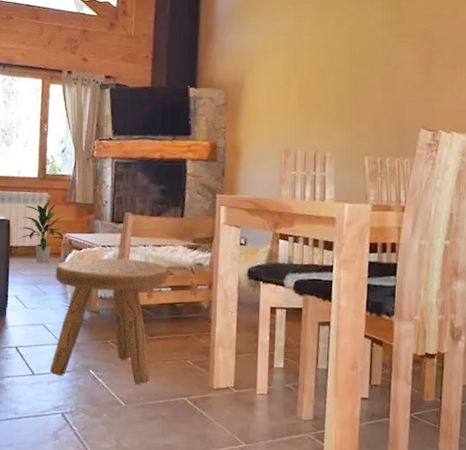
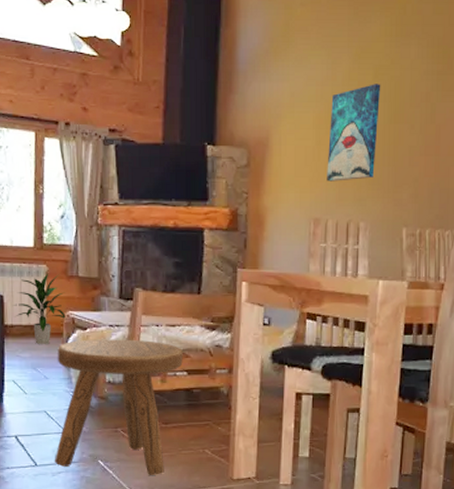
wall art: none [295,33,342,117] -> present [327,84,381,181]

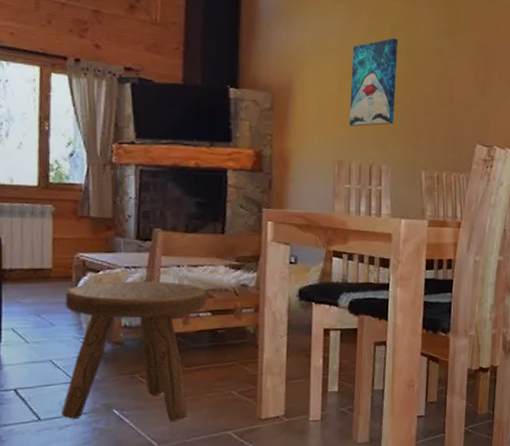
indoor plant: present [13,273,67,344] -> none [13,213,77,289]

